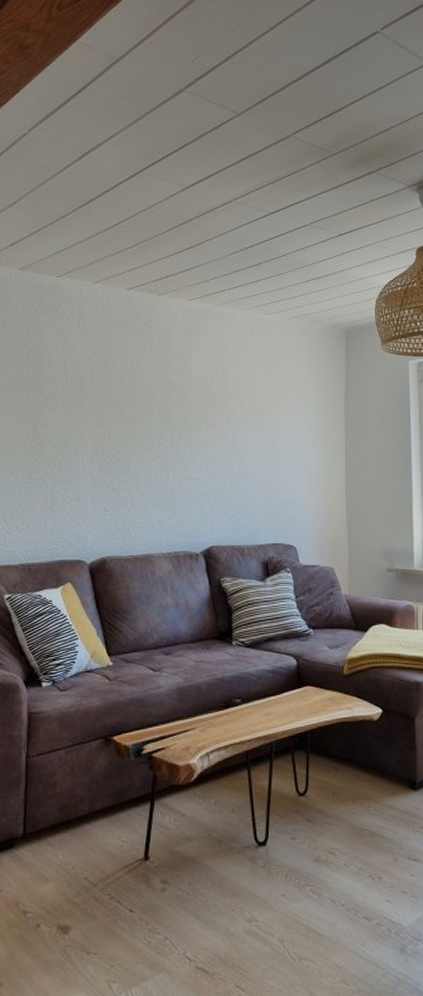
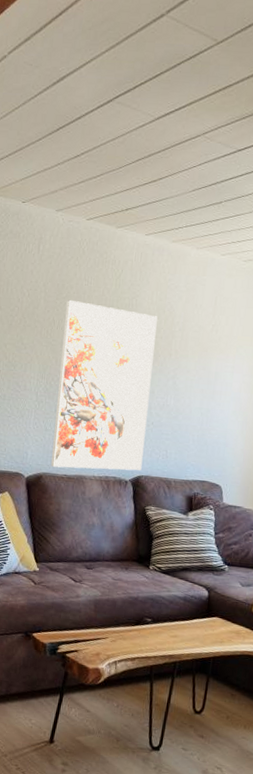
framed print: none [113,371,212,549] -> present [50,299,158,471]

